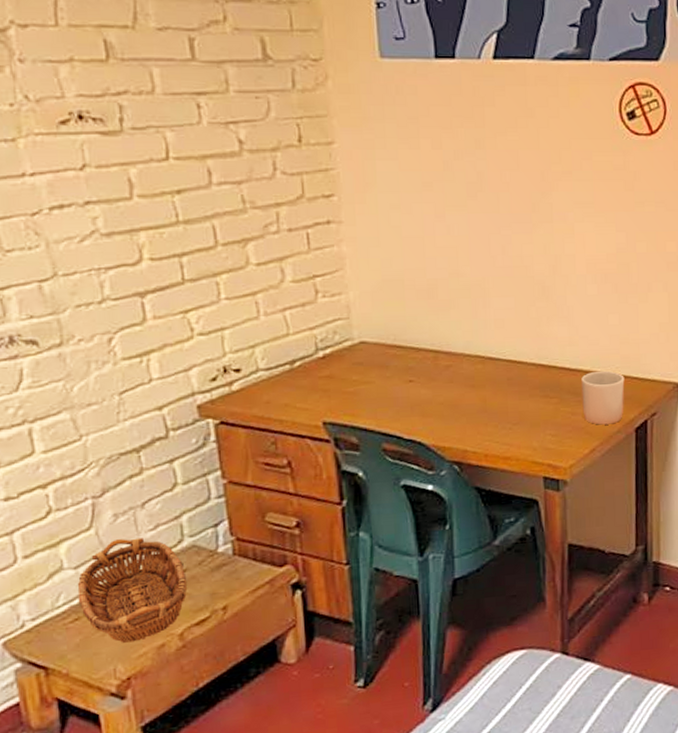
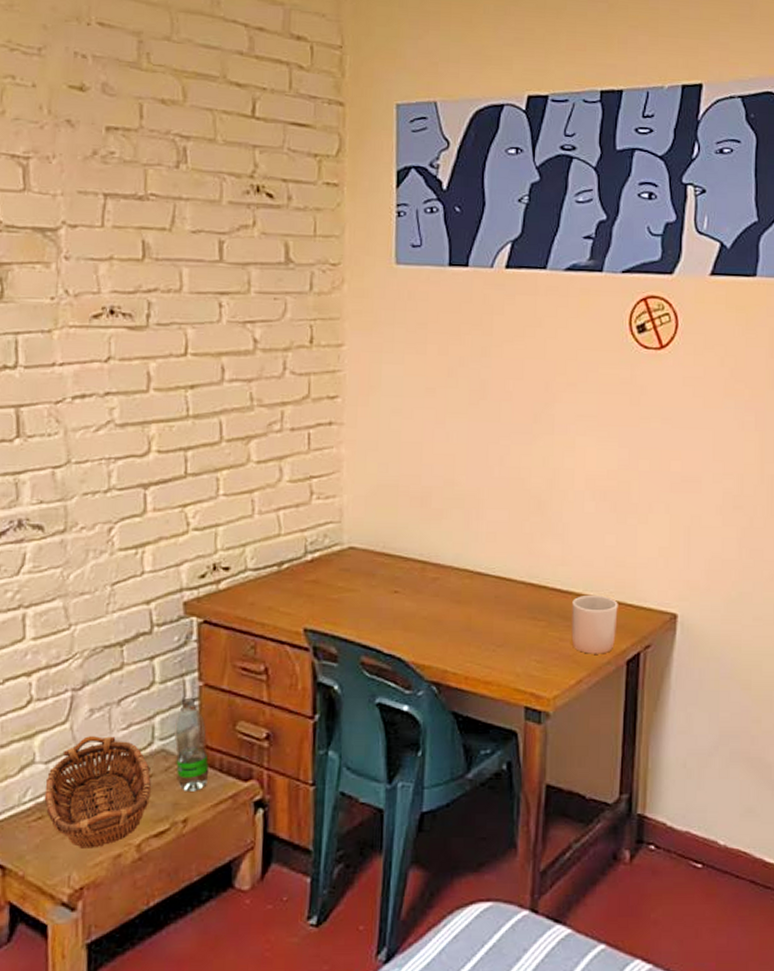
bottle: none [202,494,244,583] -> present [173,697,209,793]

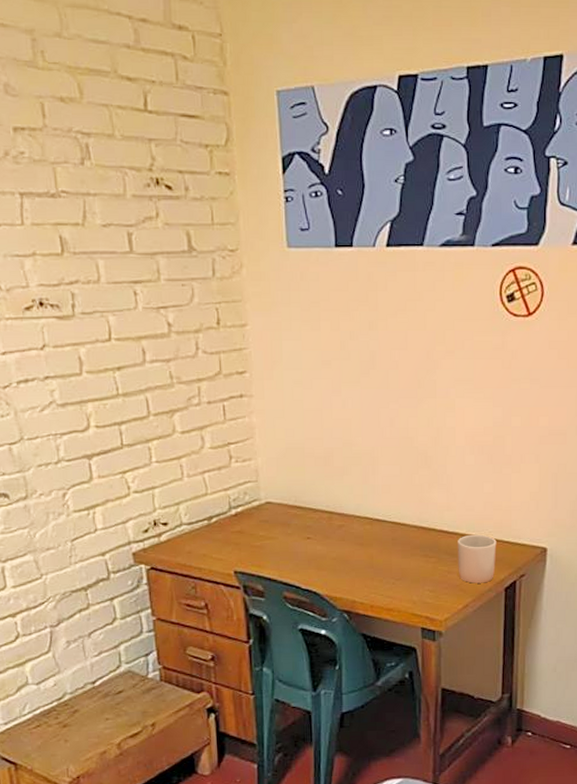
basket: present [44,736,152,849] -> none [39,662,124,748]
bottle: present [173,697,209,793] -> none [136,629,169,703]

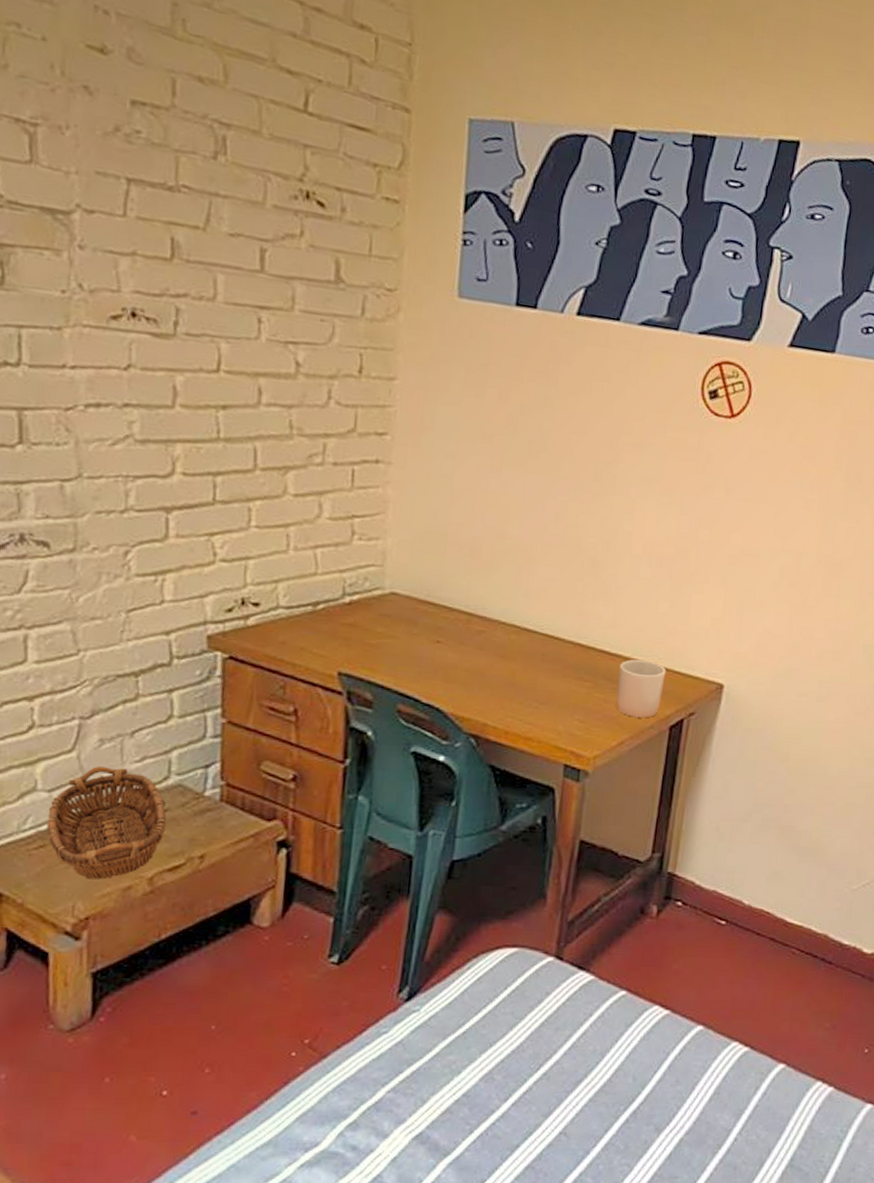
basket: none [39,662,124,748] -> present [46,766,167,880]

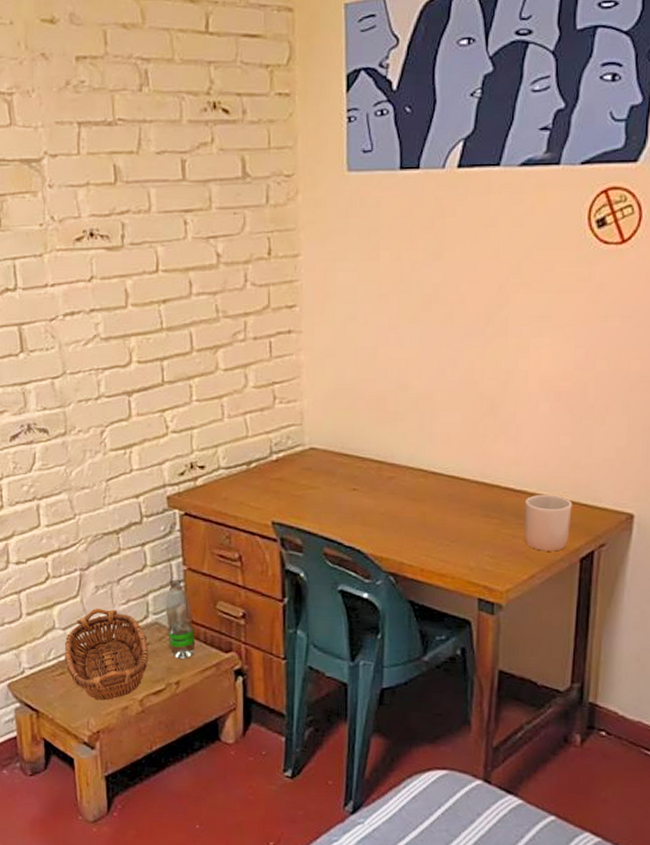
bottle: none [192,733,230,829] -> present [164,579,196,660]

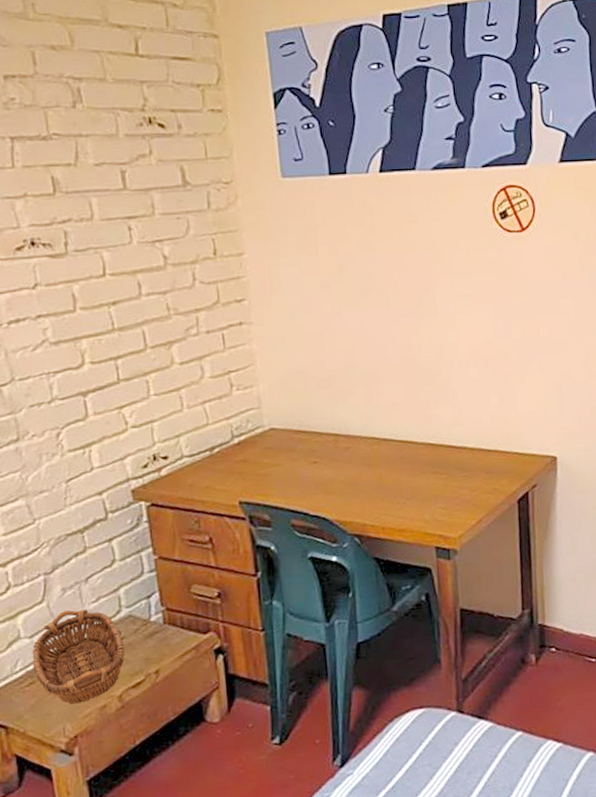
bottle: present [164,579,196,660] -> none [137,569,173,649]
mug: present [524,494,572,552] -> none [467,447,507,498]

